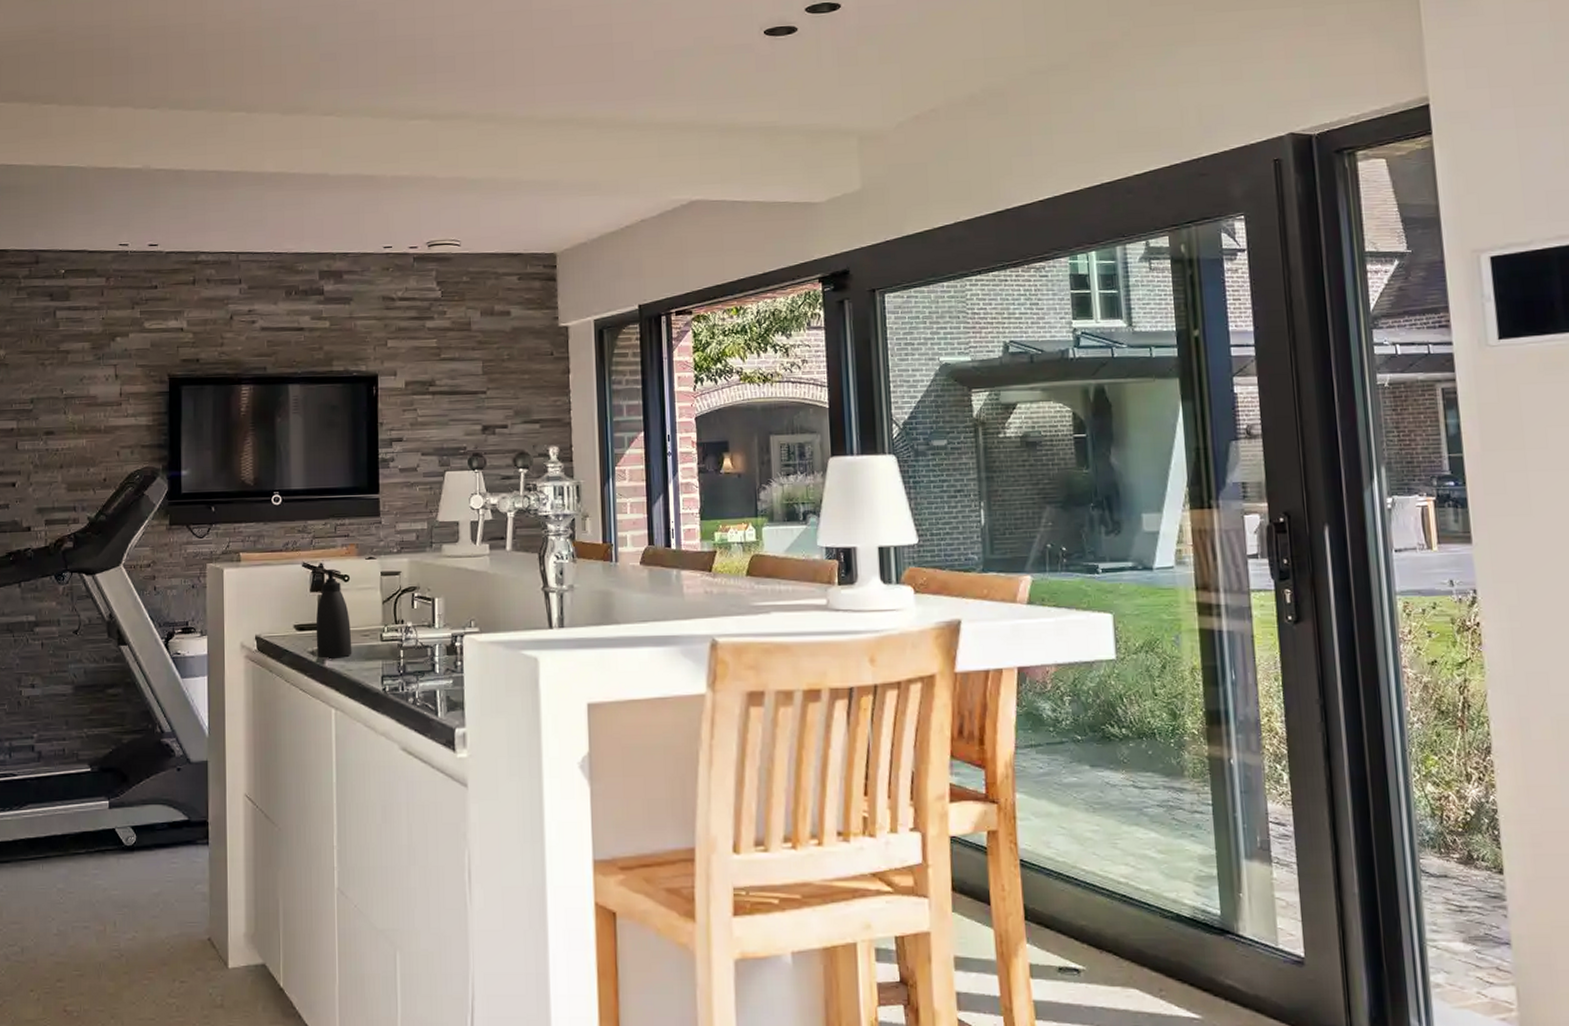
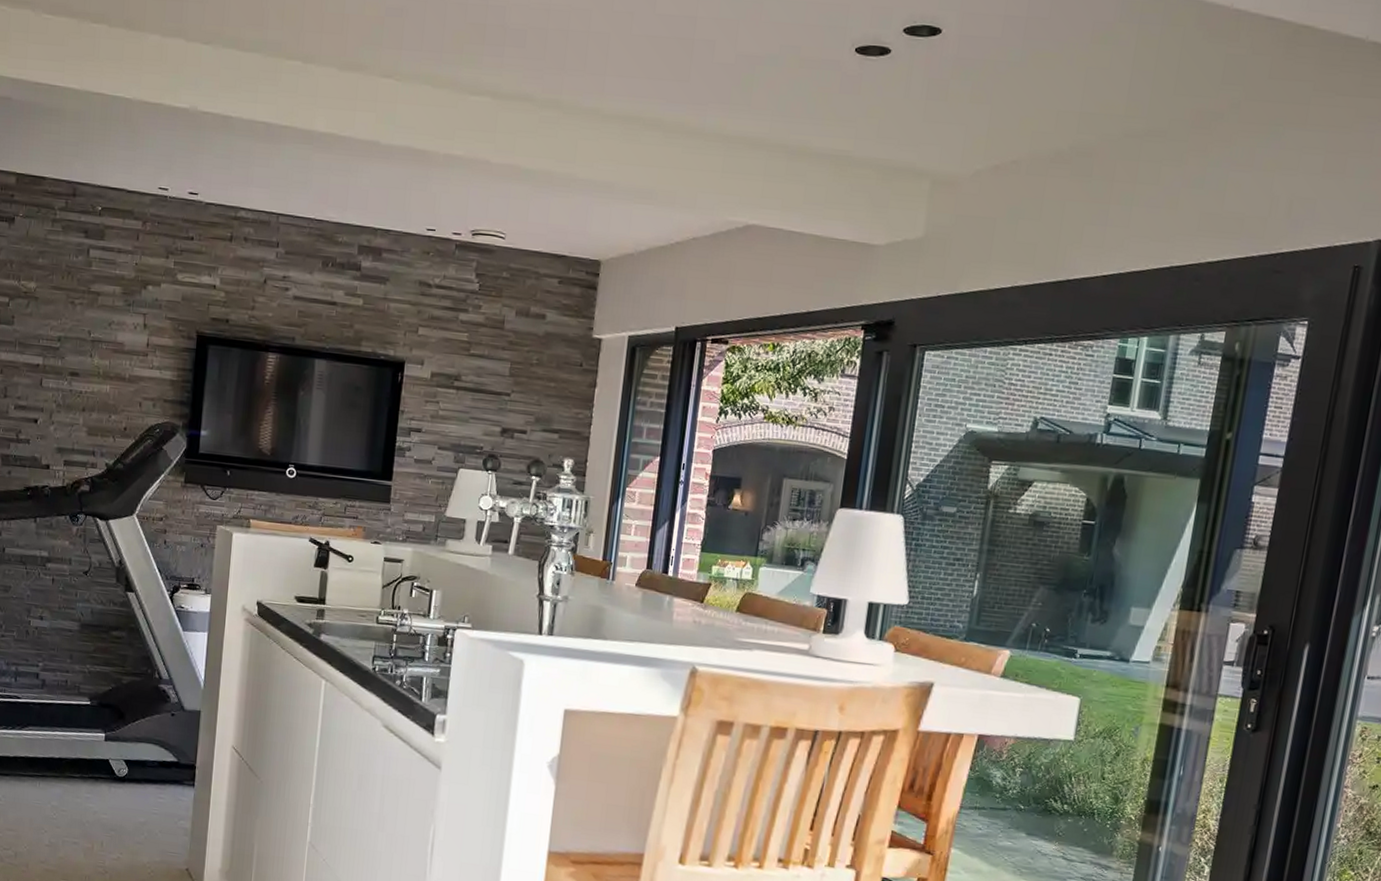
soap dispenser: present [316,568,352,659] -> none [314,547,350,634]

